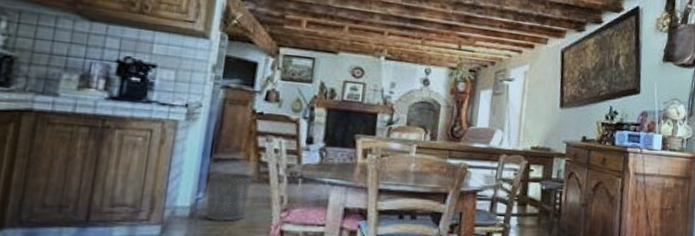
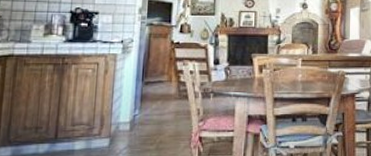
waste bin: present [205,173,252,222] -> none [141,93,175,132]

